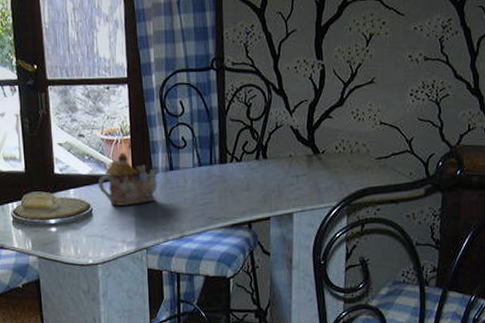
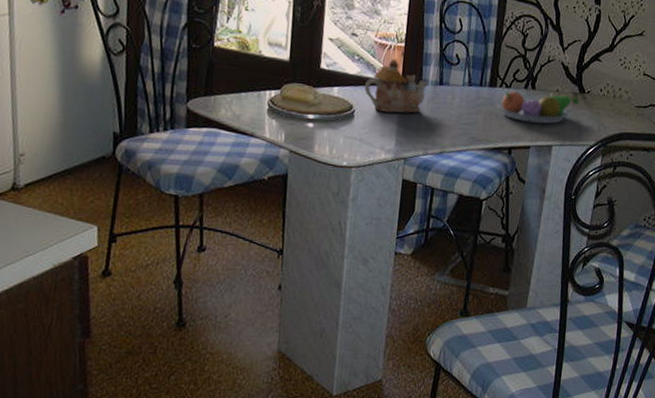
fruit bowl: none [230,159,315,194] -> present [496,91,579,124]

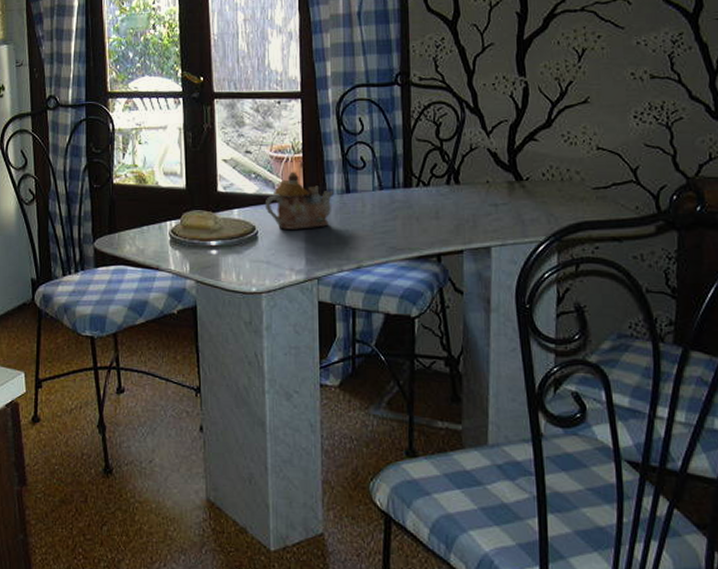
fruit bowl: present [496,91,579,124] -> none [415,185,517,223]

